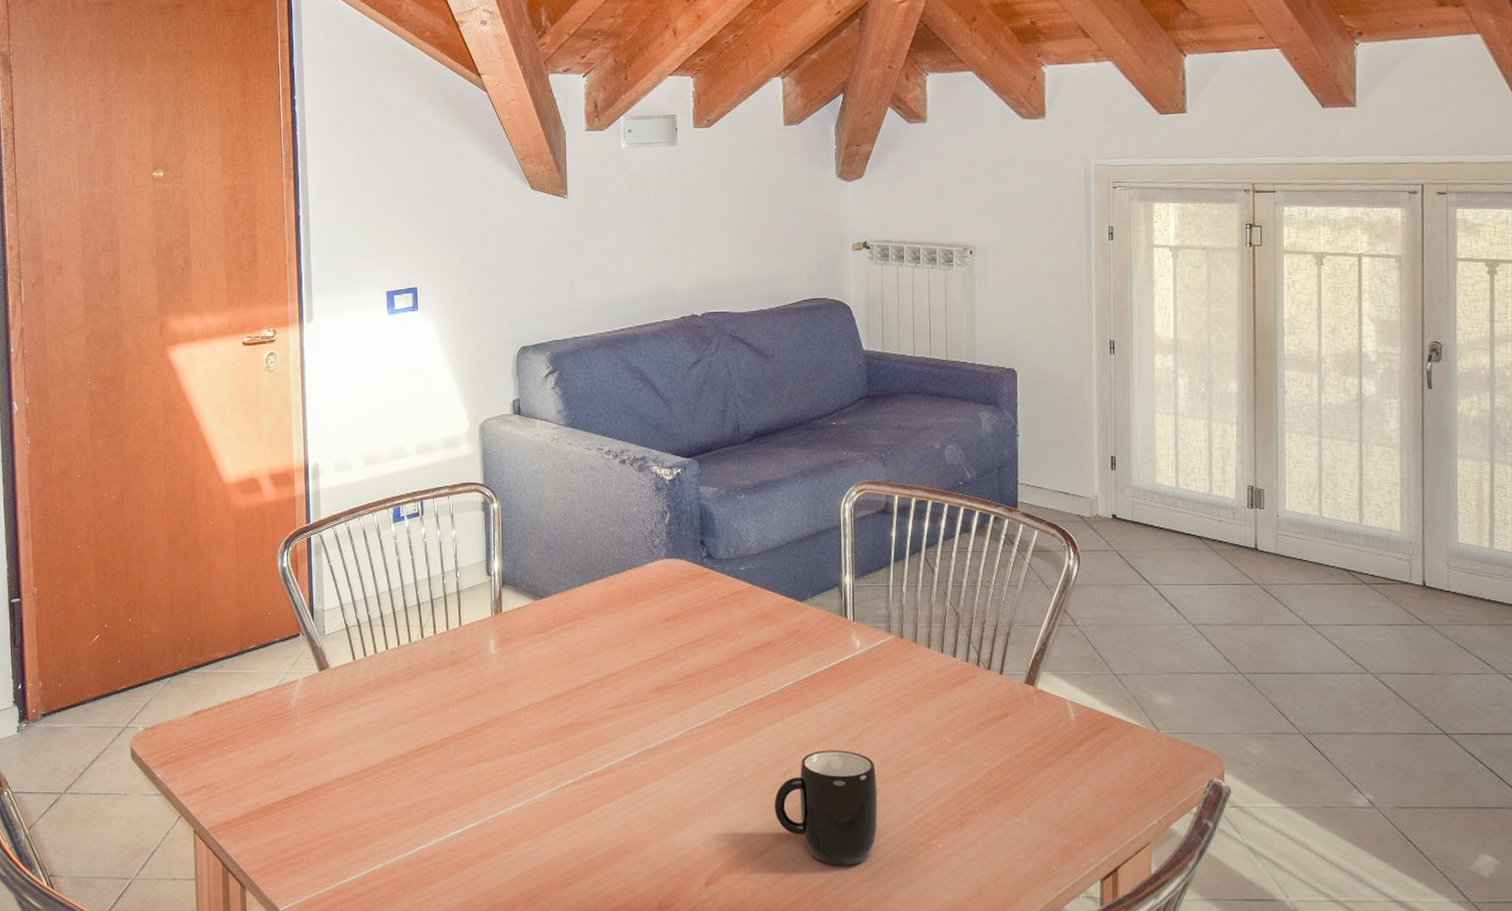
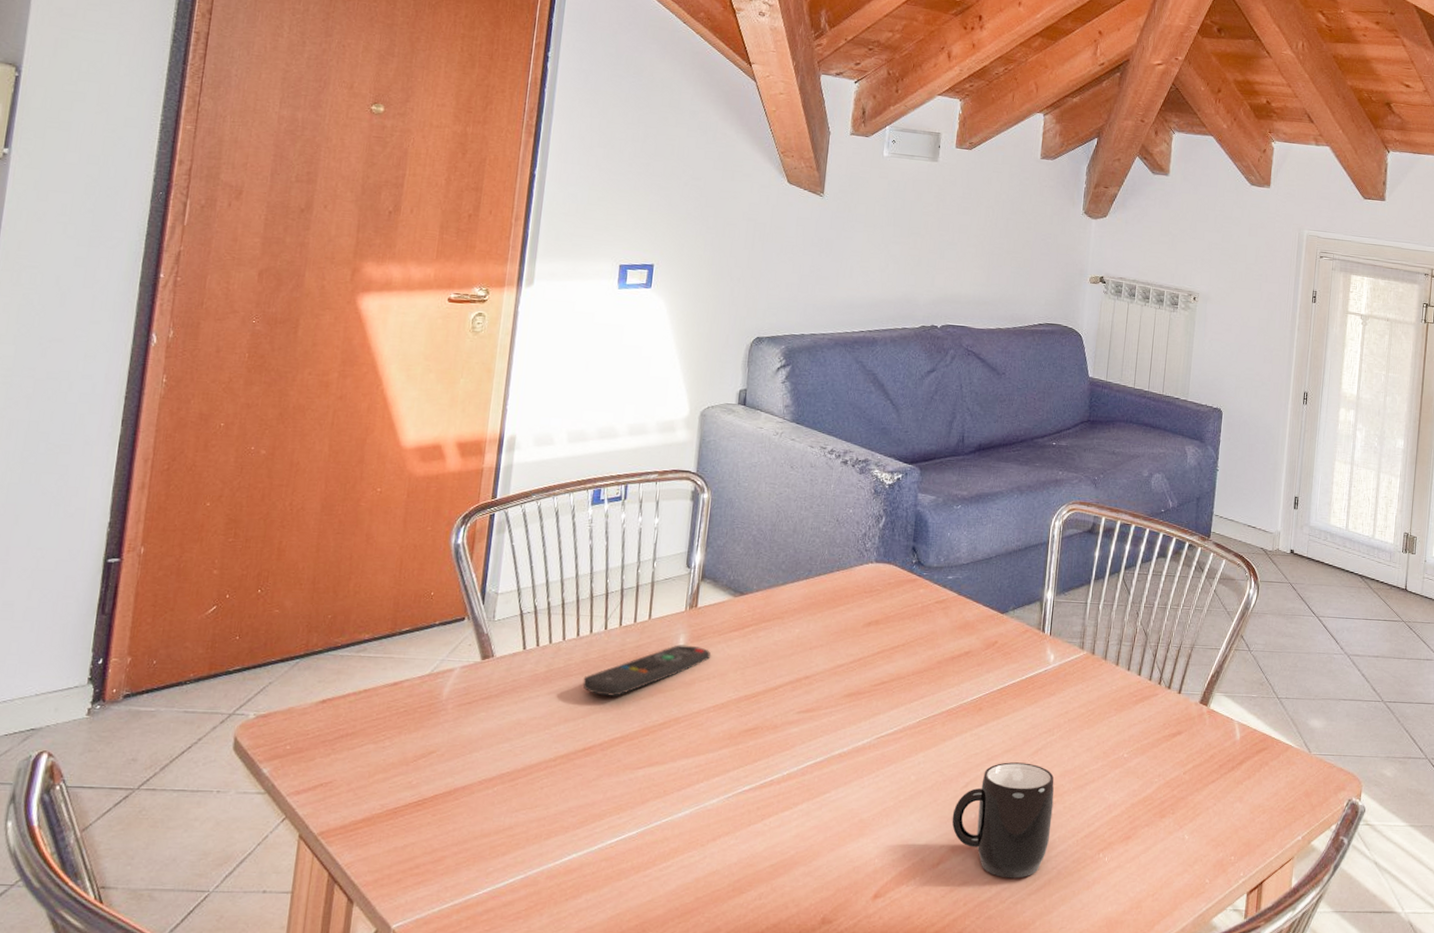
remote control: none [409,649,520,701] -> present [582,644,711,697]

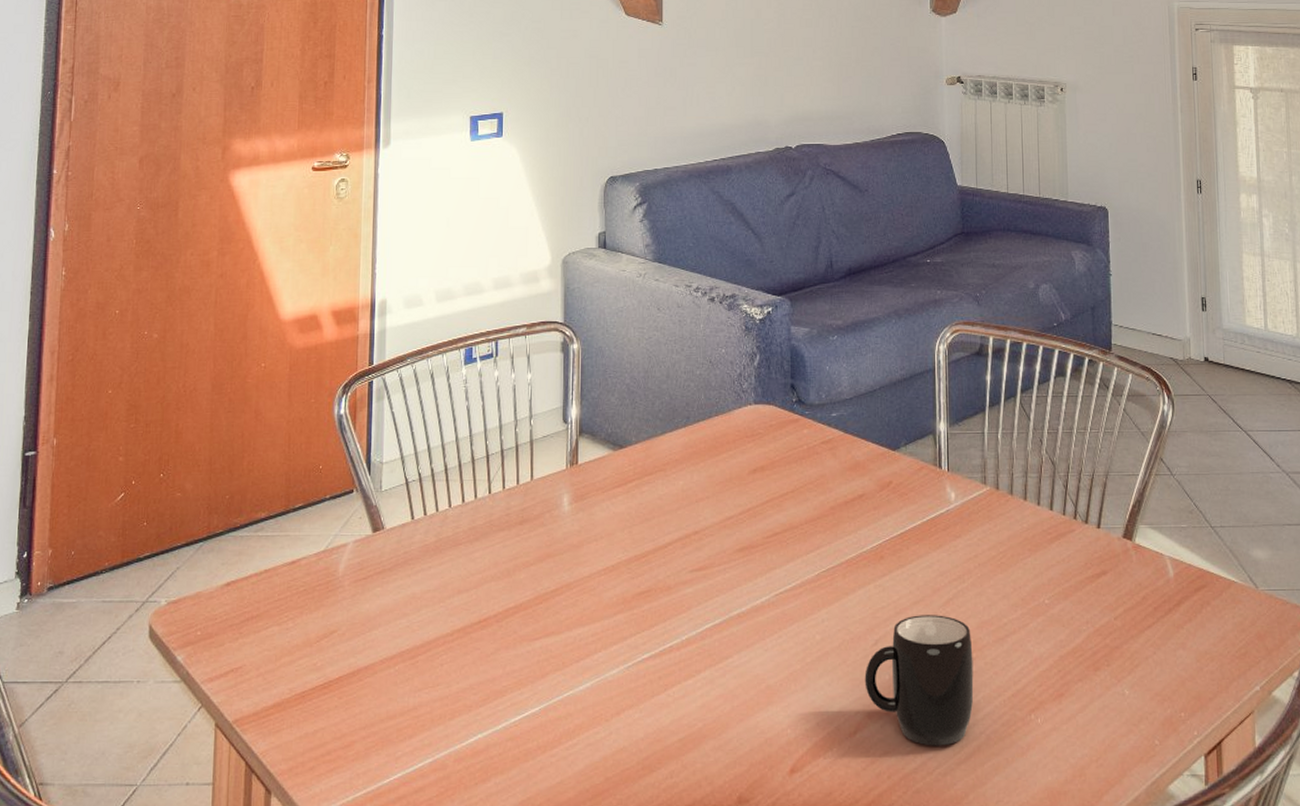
remote control: present [582,644,711,697] -> none [472,505,596,565]

